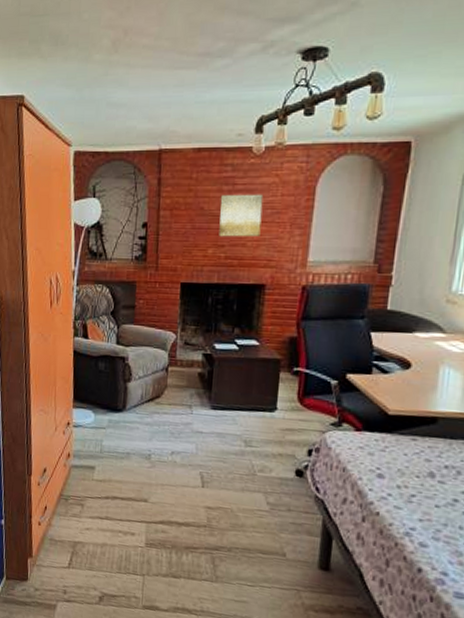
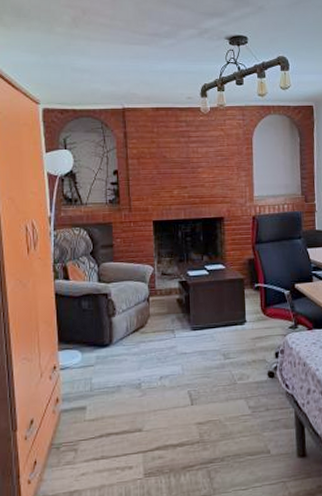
wall art: present [218,194,264,237] -> none [179,144,215,180]

